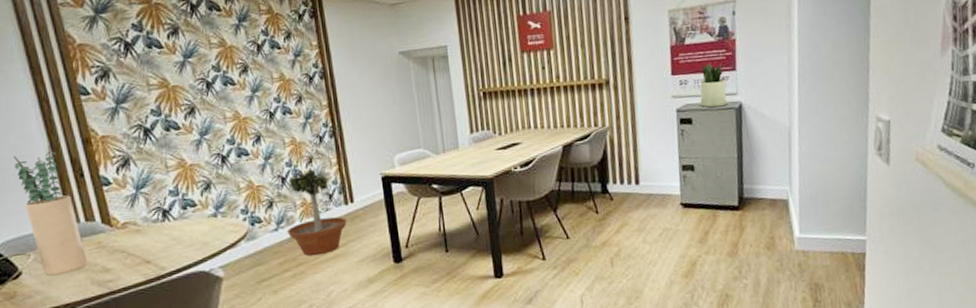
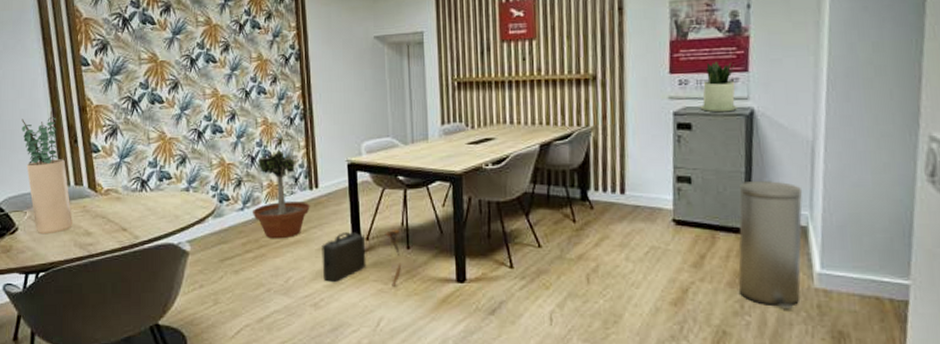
briefcase: none [361,234,442,291] -> present [321,228,401,287]
pedal bin: none [733,163,785,270] -> present [738,181,803,308]

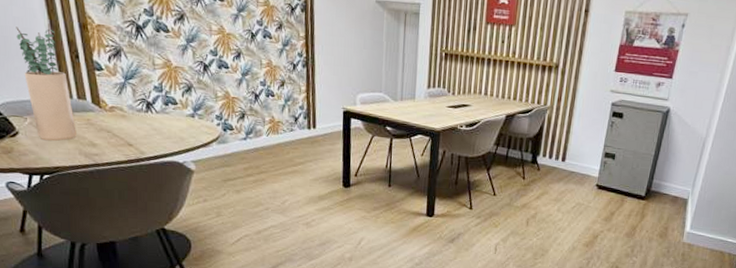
potted tree: present [252,143,310,239] -> none [254,87,308,168]
briefcase: present [321,228,401,287] -> none [315,168,384,215]
planter: present [700,61,737,113] -> none [632,67,663,108]
pedal bin: present [738,181,803,308] -> none [633,162,691,255]

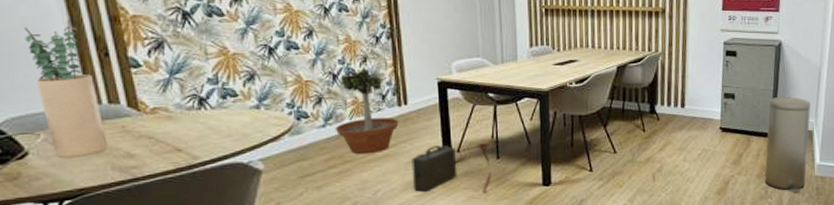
potted tree: none [254,87,308,168] -> present [334,61,399,154]
briefcase: none [315,168,384,215] -> present [411,141,491,193]
pedal bin: none [633,162,691,255] -> present [765,97,811,192]

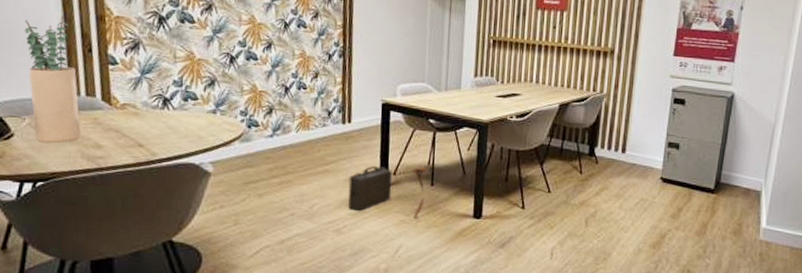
potted tree: present [334,61,399,154] -> none [281,78,341,168]
pedal bin: present [765,97,811,192] -> none [705,152,762,255]

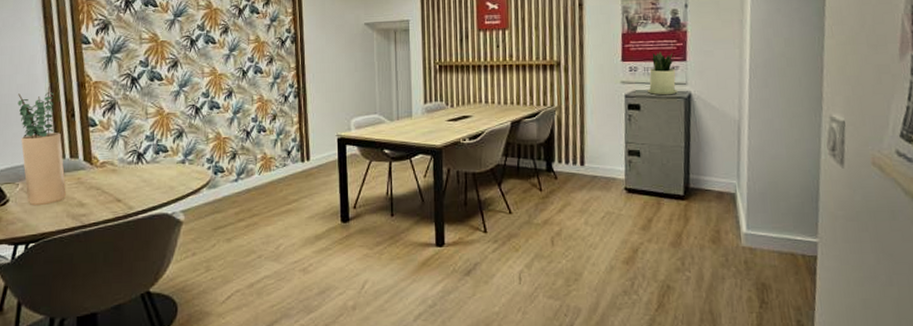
briefcase: present [348,166,426,219] -> none [311,197,385,252]
planter: none [693,50,724,94] -> present [647,52,678,96]

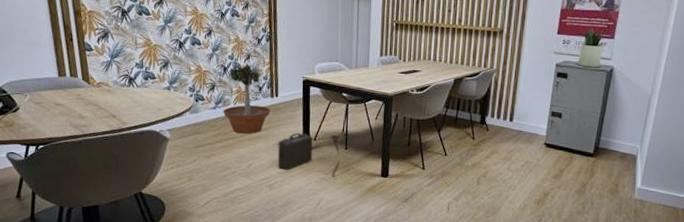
vase: present [17,86,66,206] -> none [21,12,68,115]
potted tree: none [245,119,301,209] -> present [222,59,271,134]
briefcase: none [311,197,385,252] -> present [277,133,341,177]

